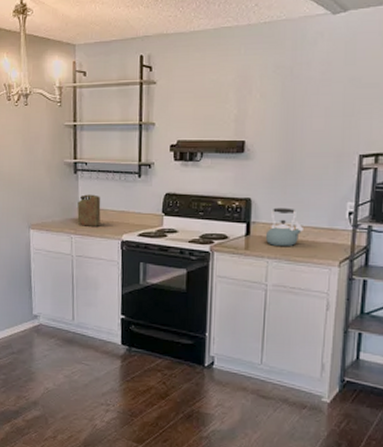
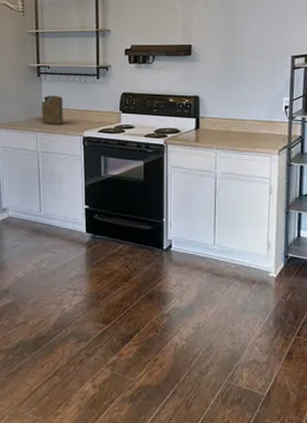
kettle: present [265,207,305,246] -> none [213,103,247,138]

